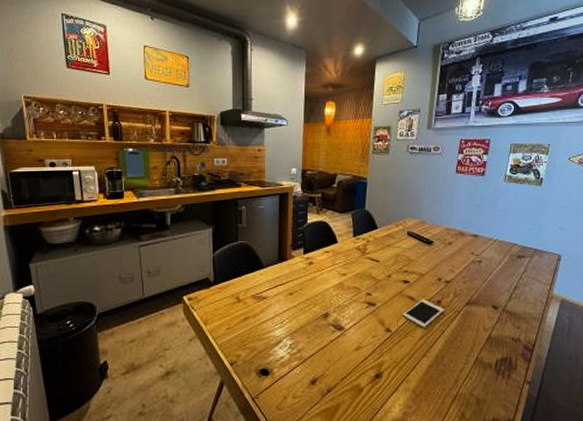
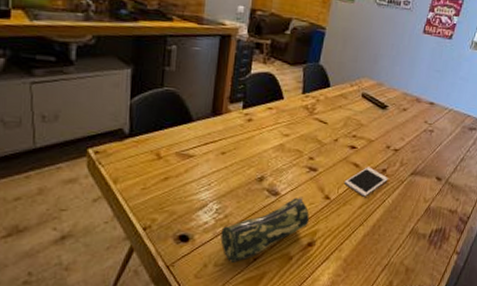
pencil case: none [296,330,374,394] -> present [220,196,309,262]

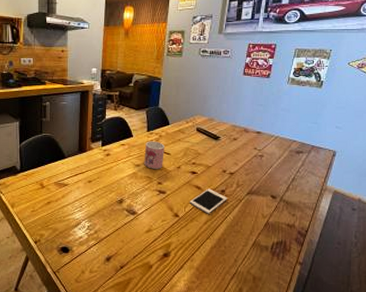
pencil case: present [220,196,309,262] -> none [93,215,163,270]
mug: none [294,106,322,141] -> present [144,141,165,169]

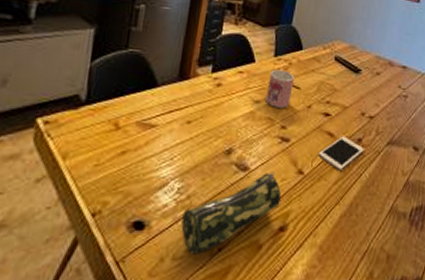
pencil case: none [93,215,163,270] -> present [181,171,281,254]

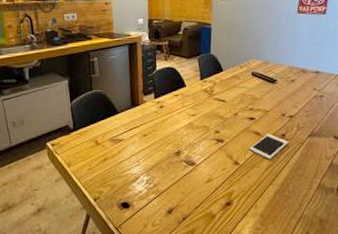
pencil case: present [181,171,281,254] -> none [153,164,224,222]
mug: present [266,69,294,108] -> none [199,89,220,118]

